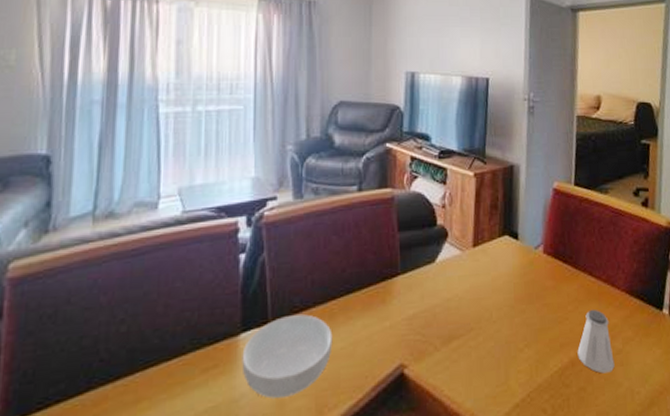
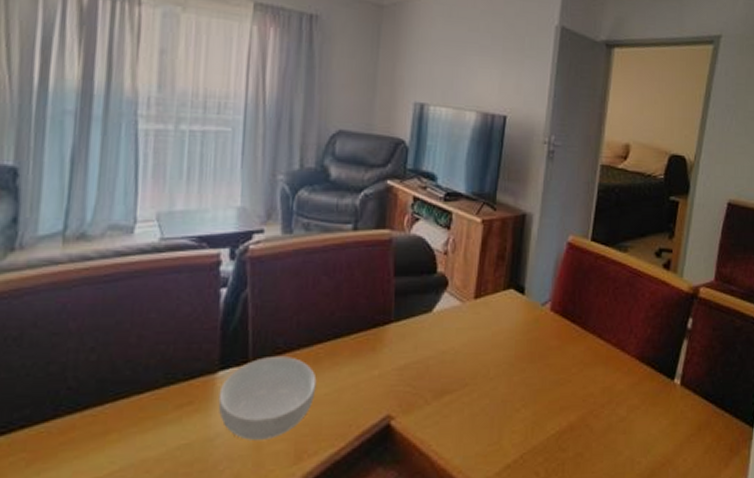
saltshaker: present [577,309,615,374] -> none [578,373,617,440]

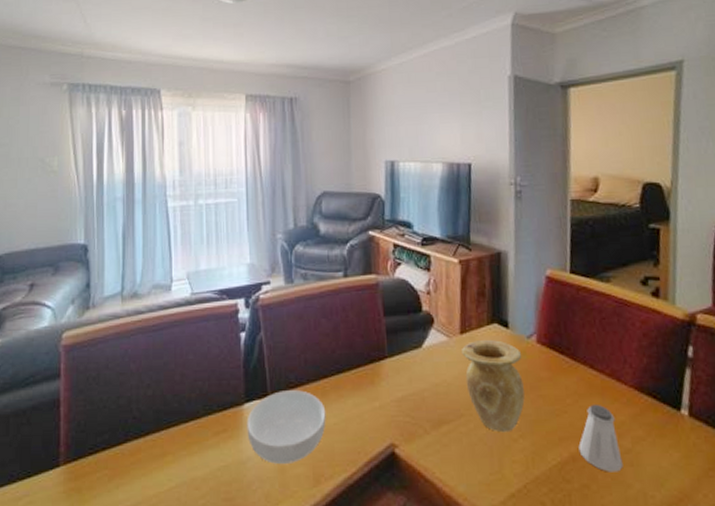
vase: none [473,305,535,403] -> present [460,339,525,433]
saltshaker: none [578,373,617,440] -> present [578,404,623,472]

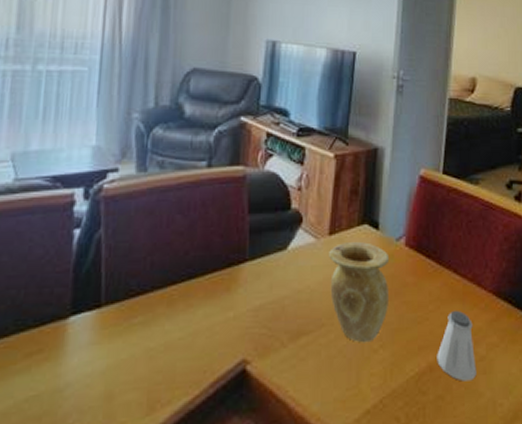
cereal bowl: present [246,390,326,464] -> none [69,299,171,390]

